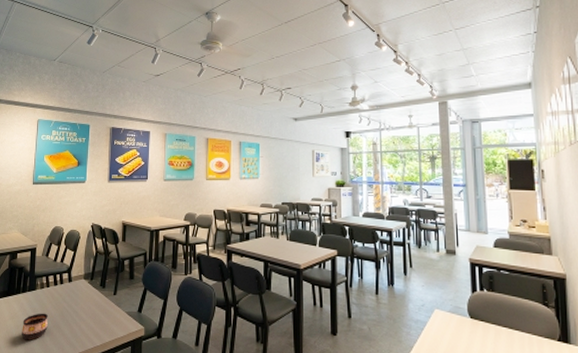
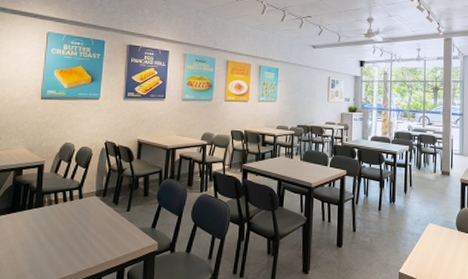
cup: present [22,313,48,340] -> none [27,229,56,257]

